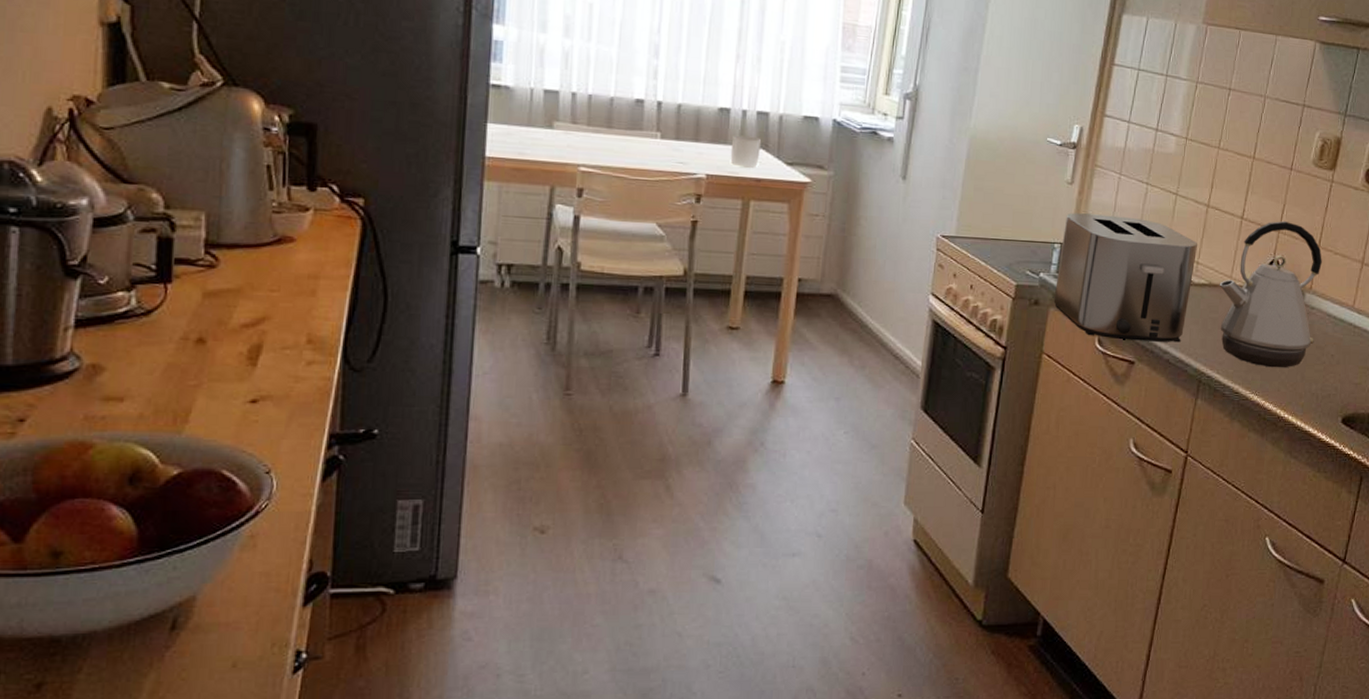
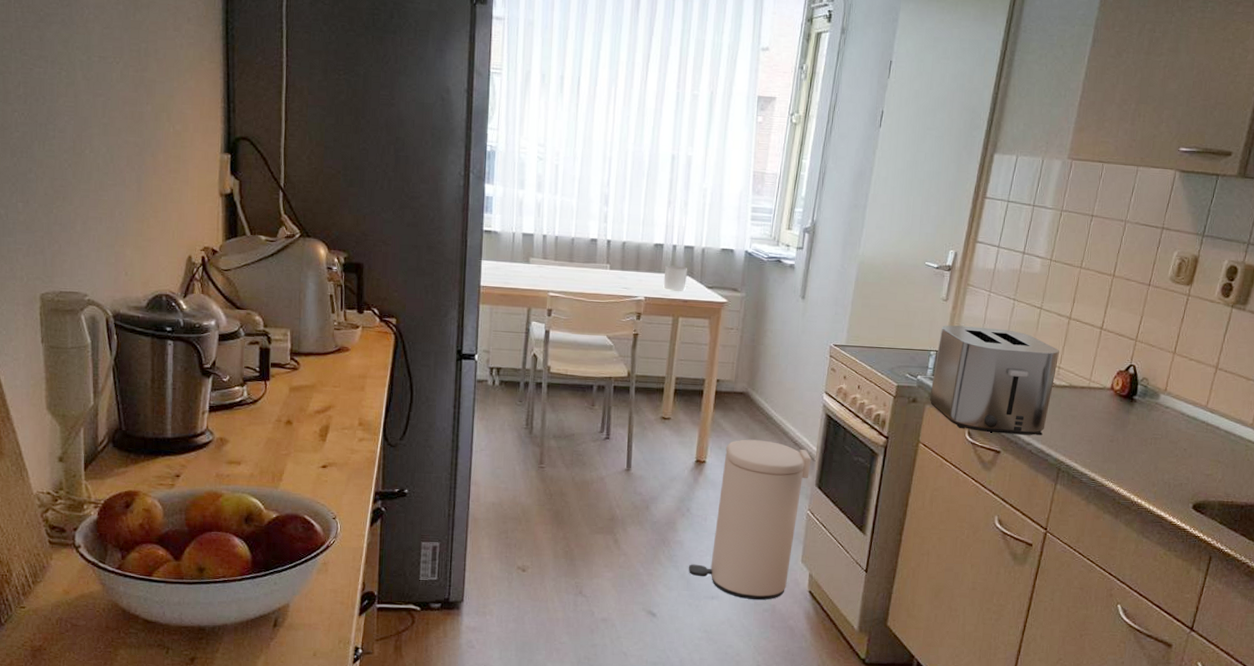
pedal bin: none [762,353,916,554] -> present [688,439,812,600]
kettle: present [1219,220,1322,368] -> none [1079,330,1177,459]

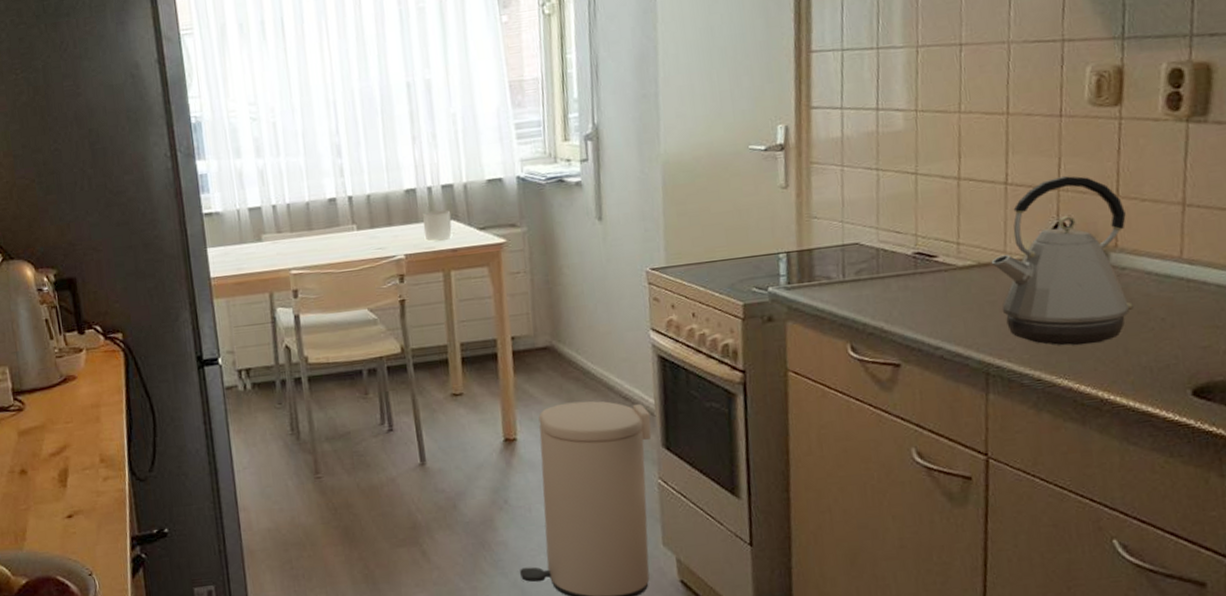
toaster: present [929,325,1060,436] -> none [786,208,956,345]
kettle: none [1079,330,1177,459] -> present [991,175,1134,346]

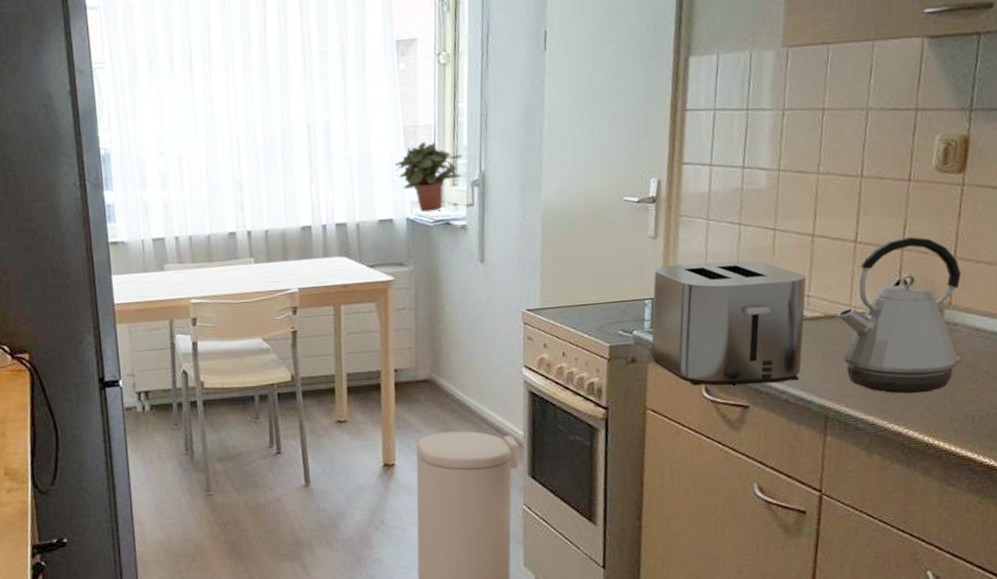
mug: present [422,210,452,242] -> none [316,247,344,277]
potted plant: none [501,95,575,171] -> present [395,141,463,213]
toaster: none [786,208,956,345] -> present [651,260,807,386]

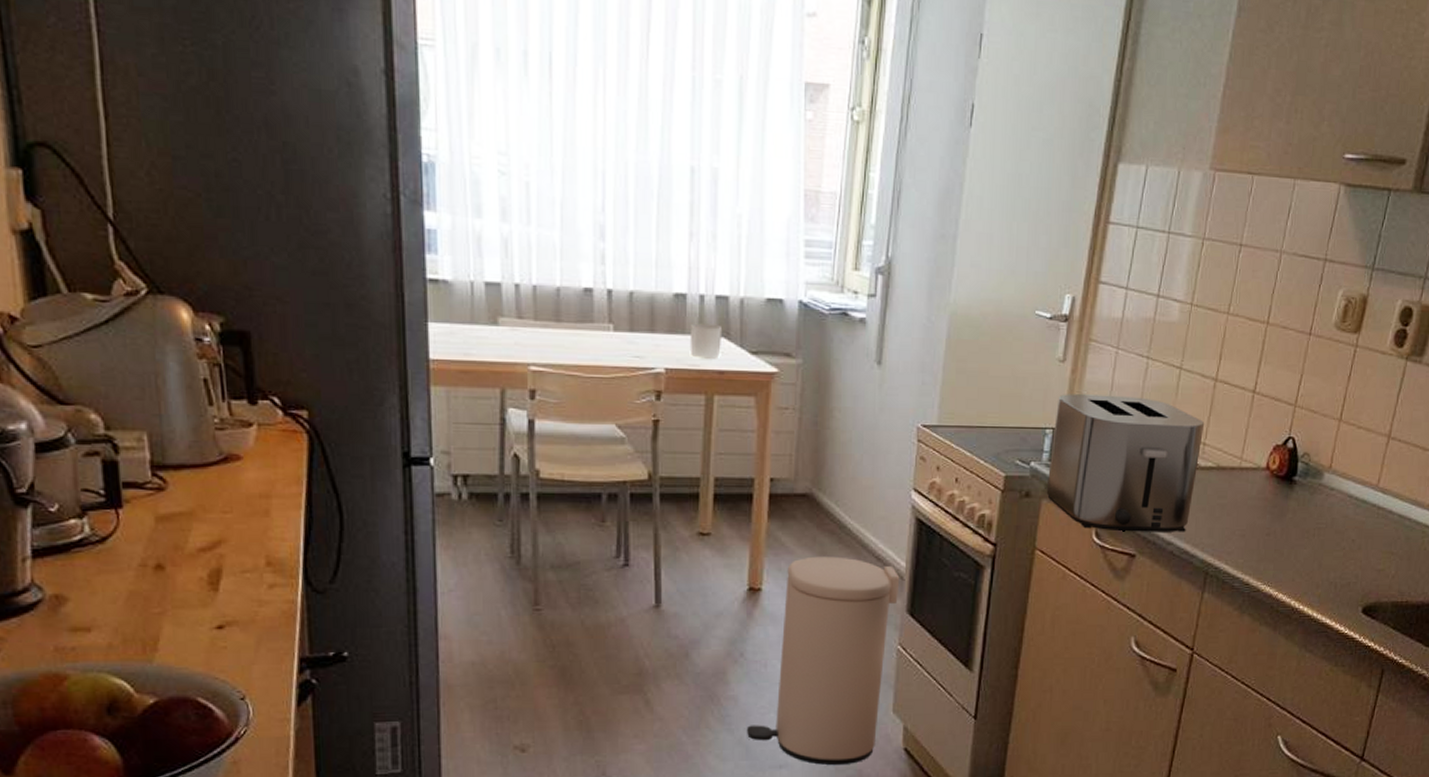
mug: none [316,247,344,277] -> present [689,323,723,359]
potted plant: present [395,141,463,213] -> none [791,211,869,298]
kettle: present [837,236,961,394] -> none [1228,392,1344,556]

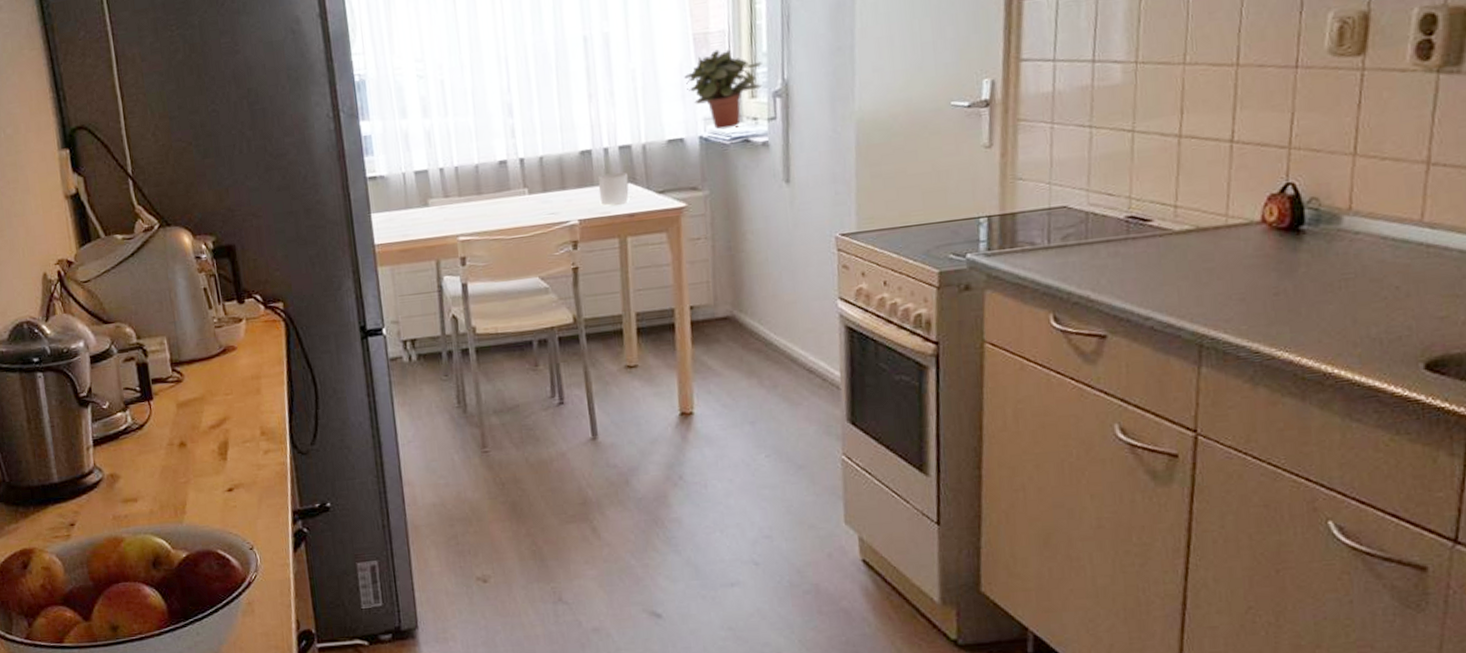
pedal bin: present [746,556,900,765] -> none [693,373,836,581]
potted plant: none [791,211,869,298] -> present [684,49,763,130]
toaster: present [1046,394,1205,532] -> none [988,168,1174,315]

